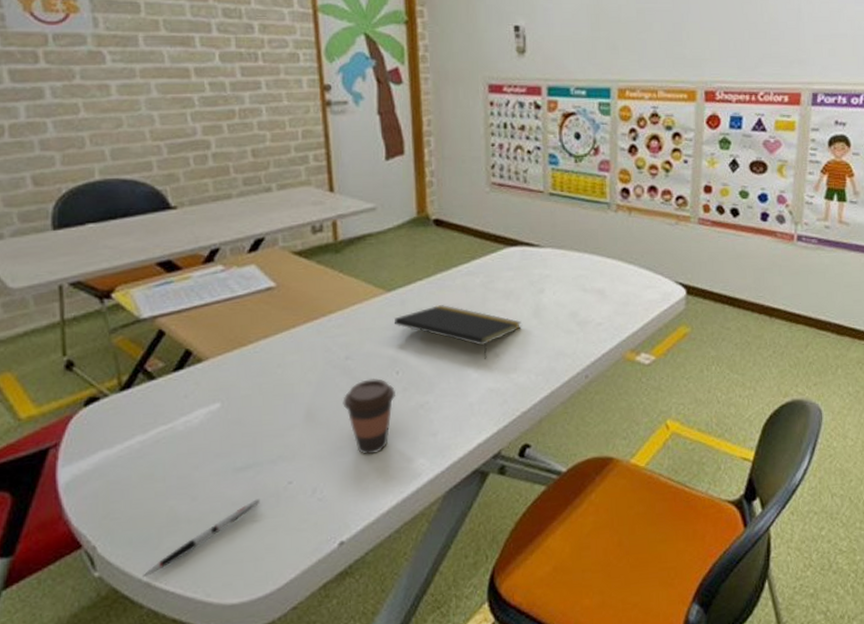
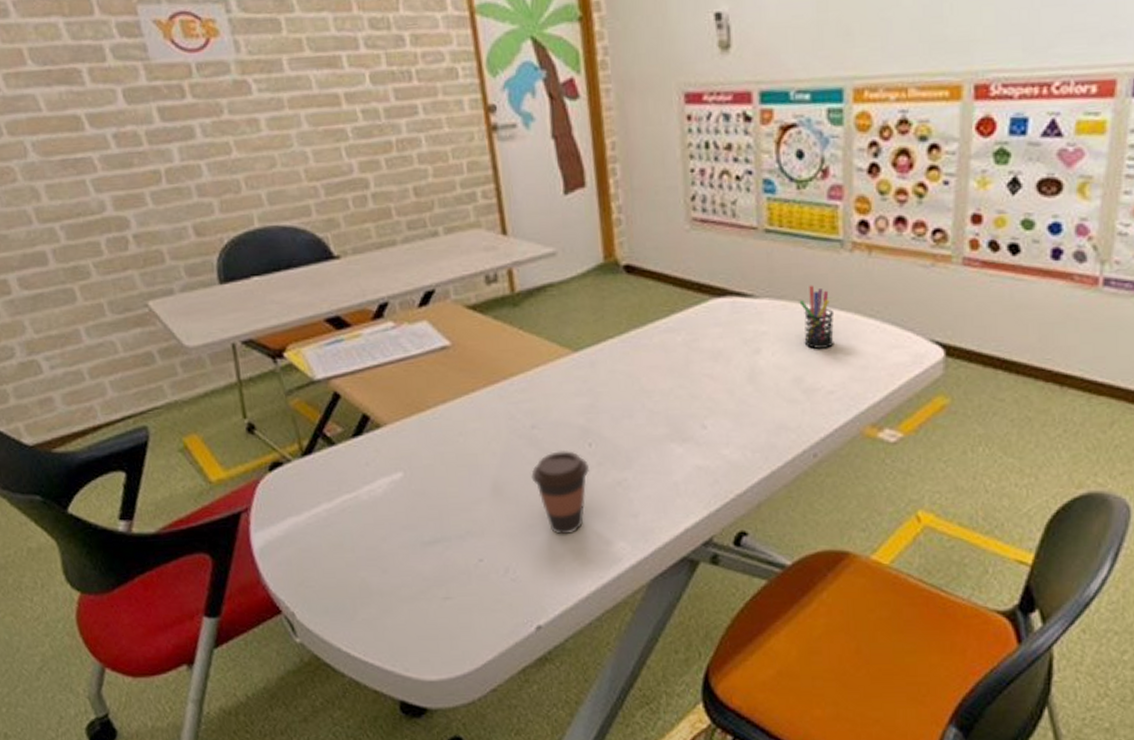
pen: present [143,499,260,578] -> none [341,575,451,648]
notepad: present [393,305,521,359] -> none [583,367,733,432]
pen holder: none [575,237,603,289] -> present [799,285,835,349]

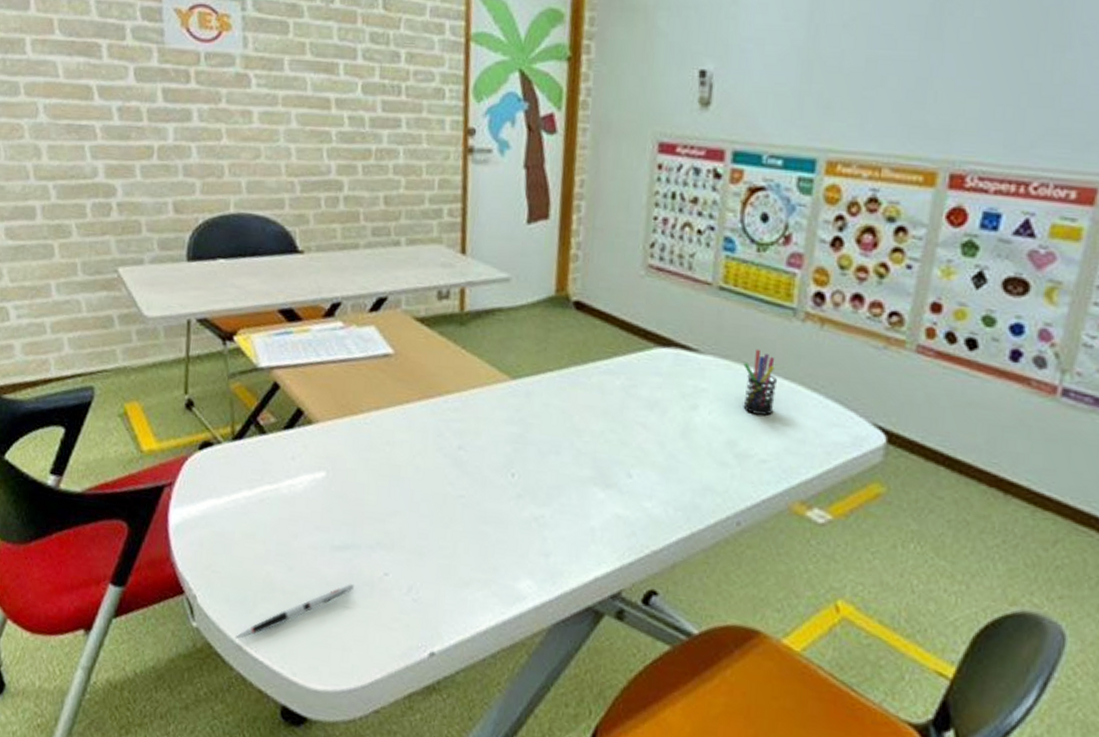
pen: none [341,575,451,648] -> present [235,584,354,640]
coffee cup: present [531,451,589,534] -> none [450,476,508,562]

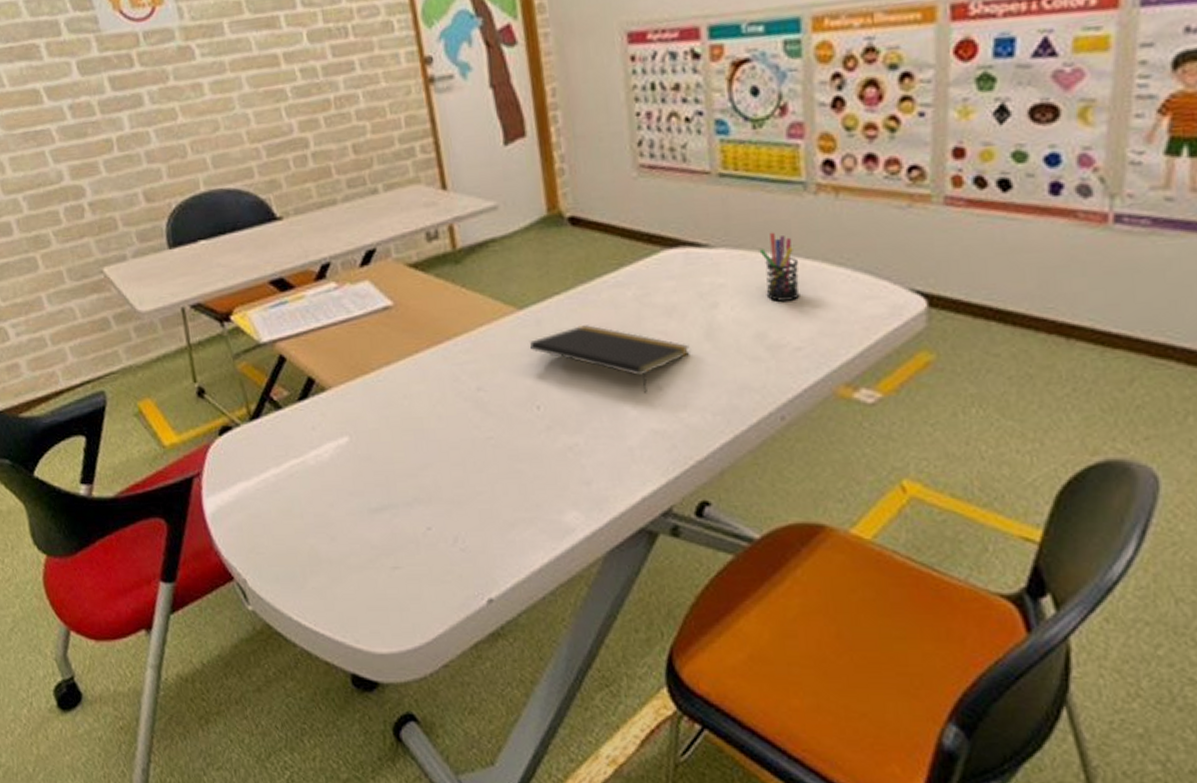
pen: present [235,584,354,640] -> none [292,544,400,616]
notepad: none [515,404,665,478] -> present [529,325,690,393]

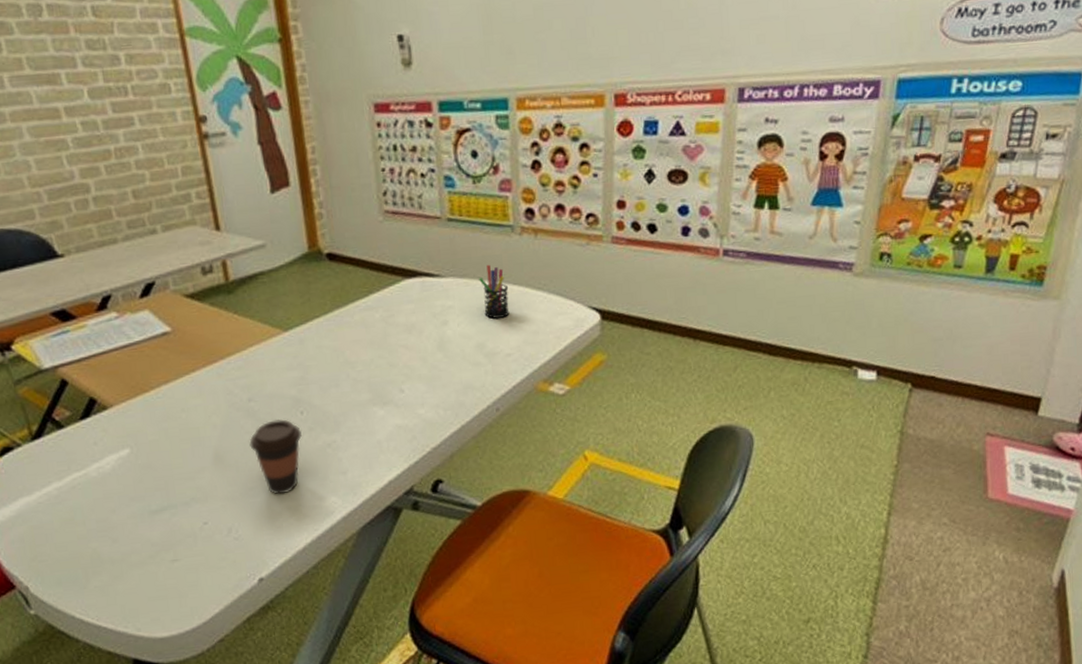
coffee cup: none [478,414,538,502] -> present [249,419,302,494]
notepad: present [529,325,690,393] -> none [293,342,426,396]

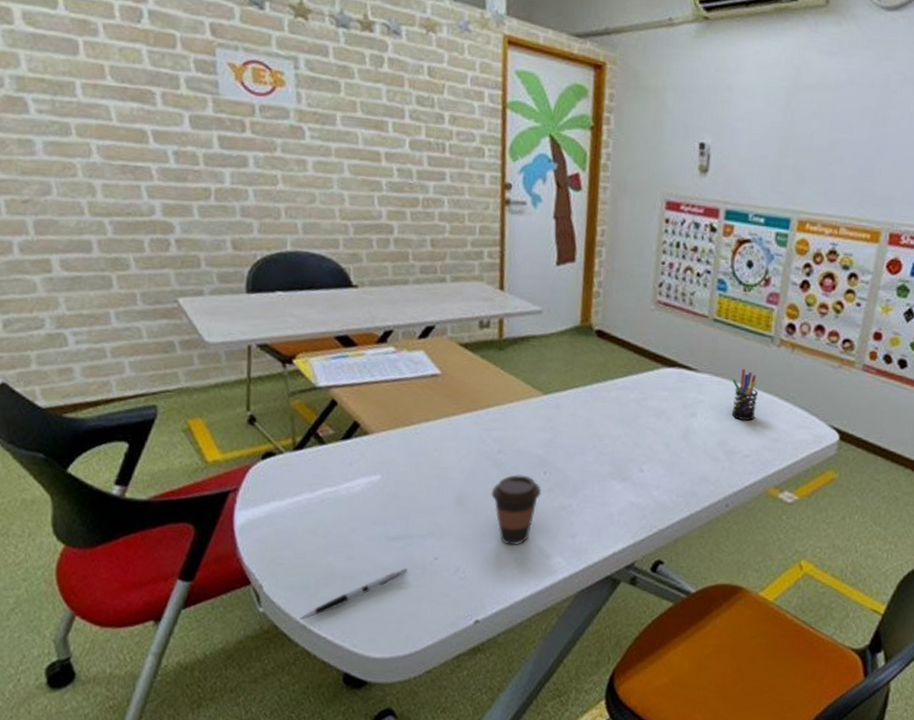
pen: none [75,539,178,615] -> present [300,568,408,621]

